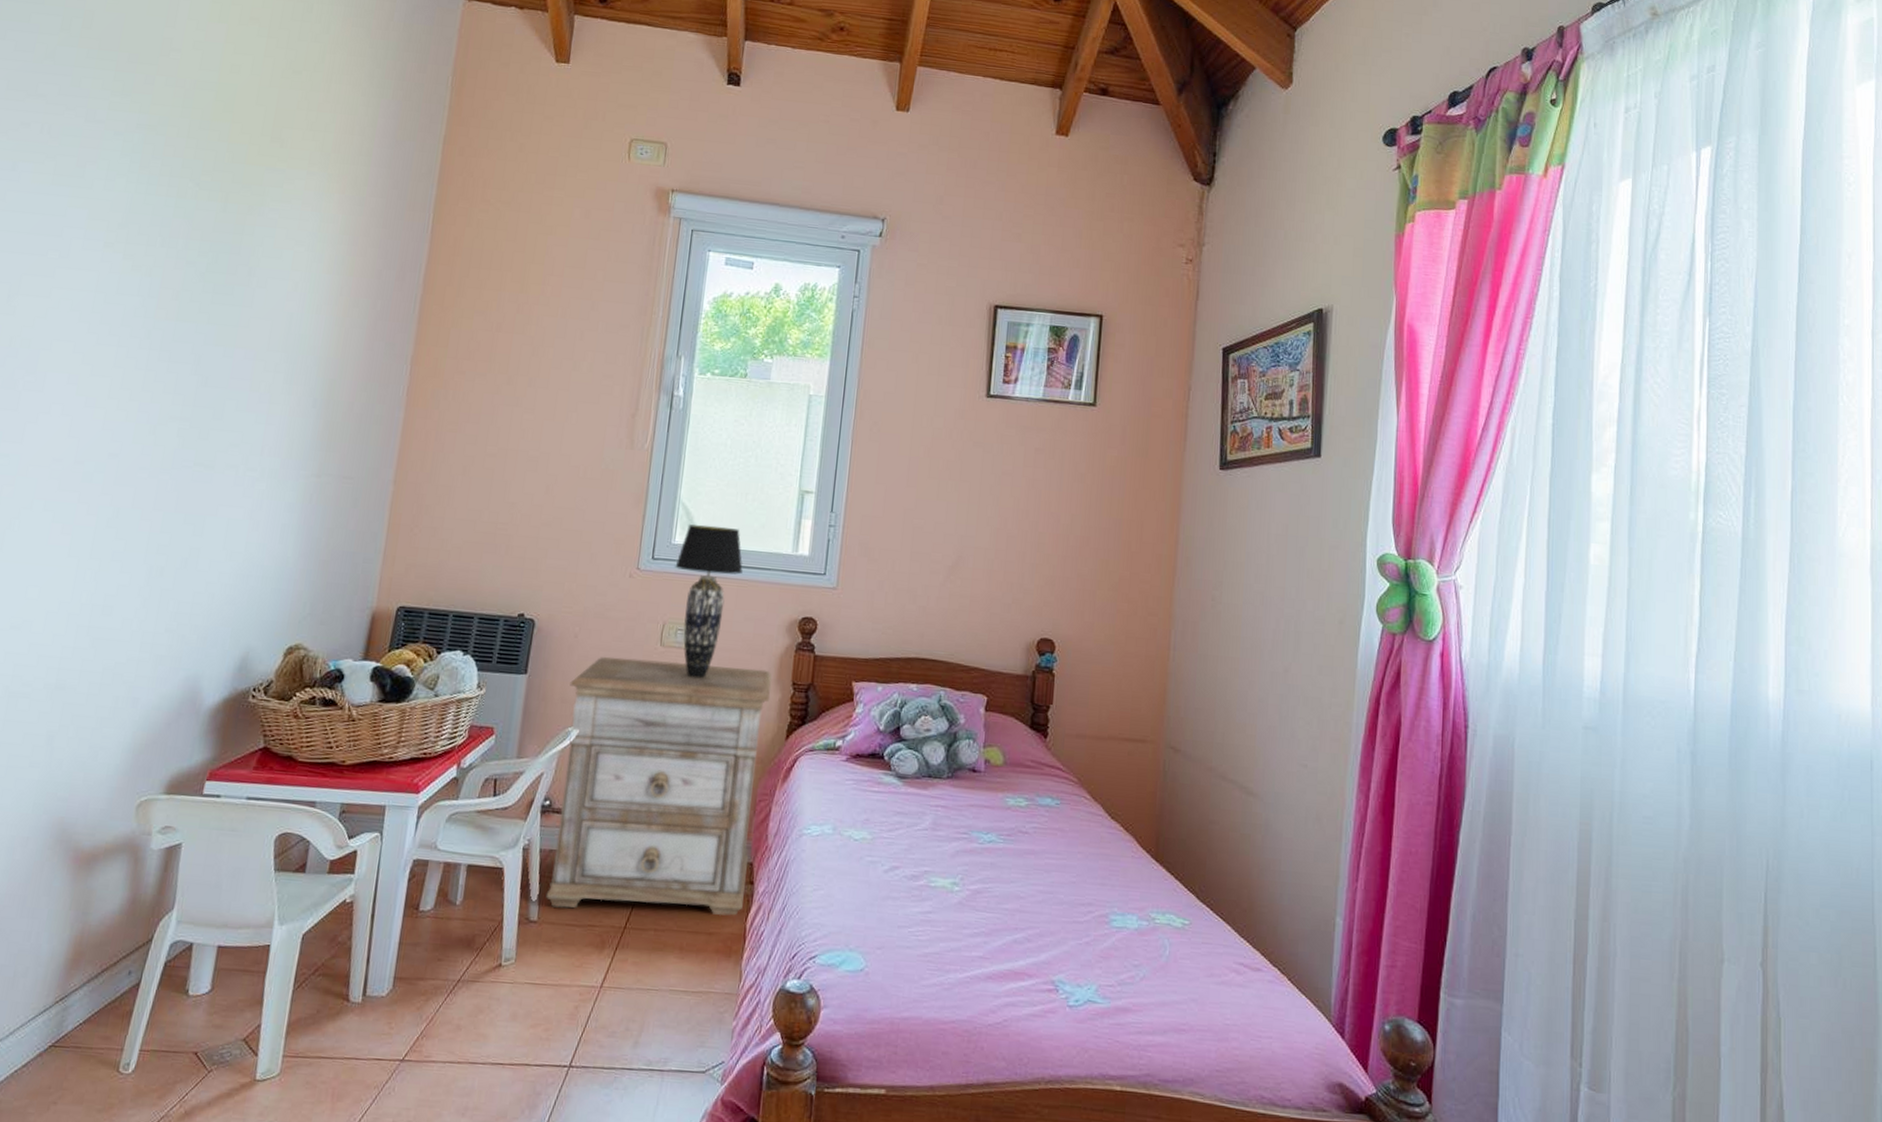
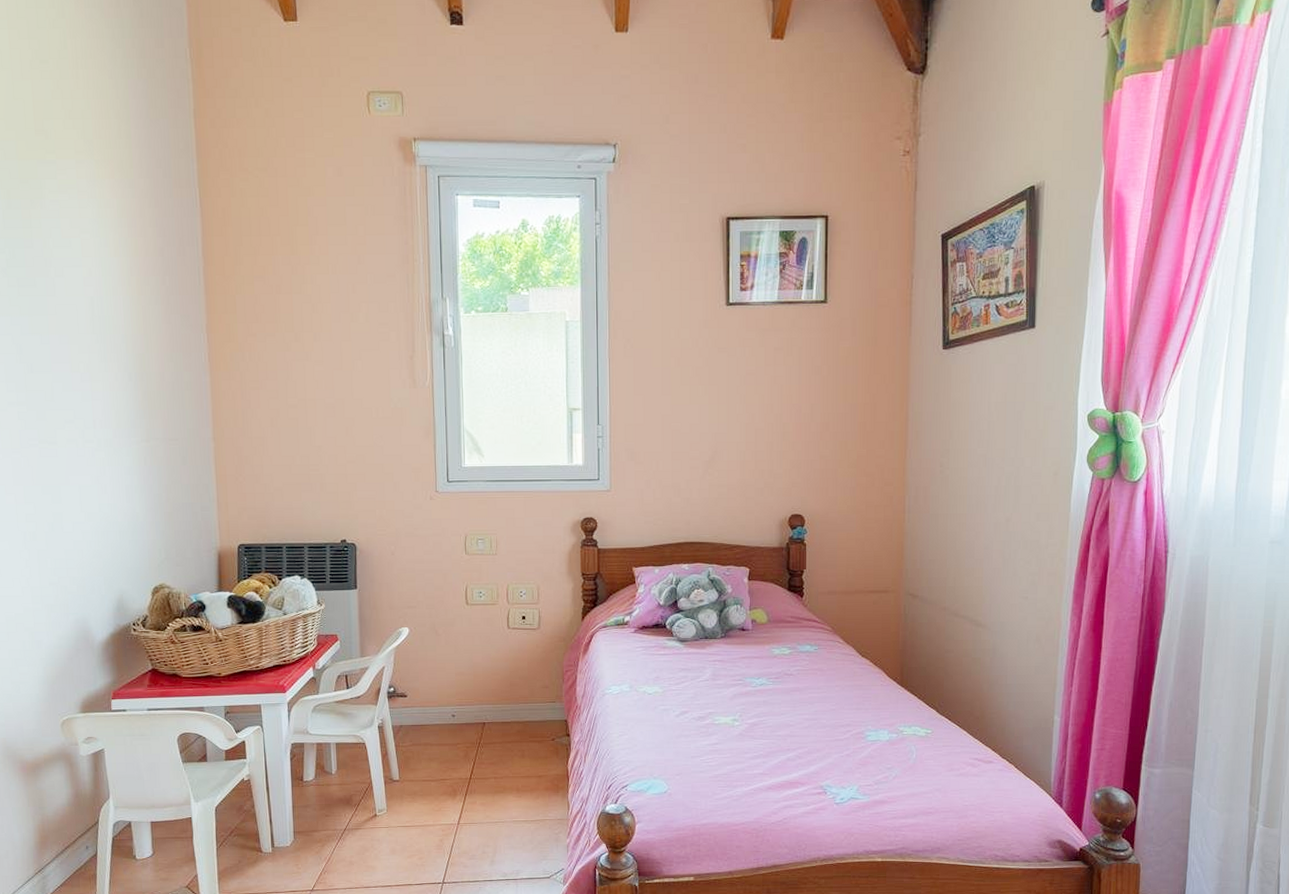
nightstand: present [545,656,772,916] -> none [394,565,565,769]
table lamp: present [675,524,743,679] -> none [468,447,527,578]

